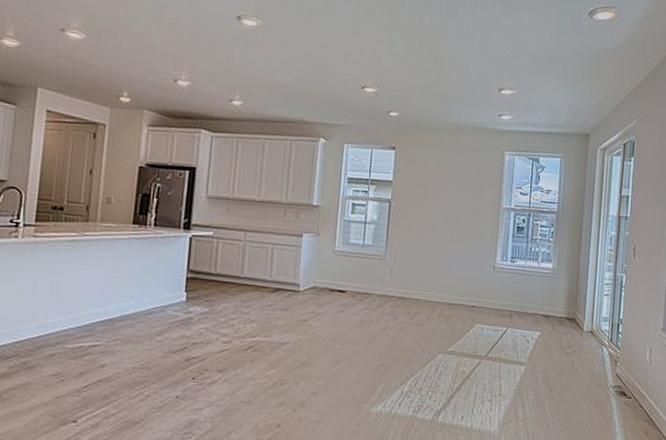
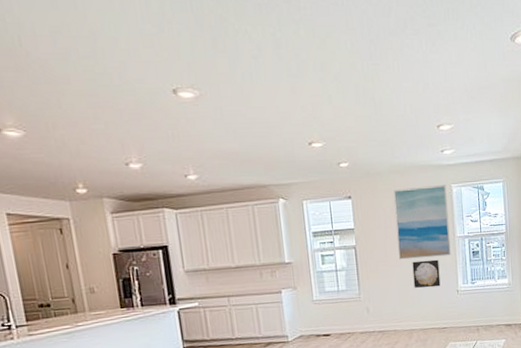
wall art: none [434,147,499,227] -> present [394,185,451,260]
wall art: none [446,226,479,259] -> present [412,259,441,288]

